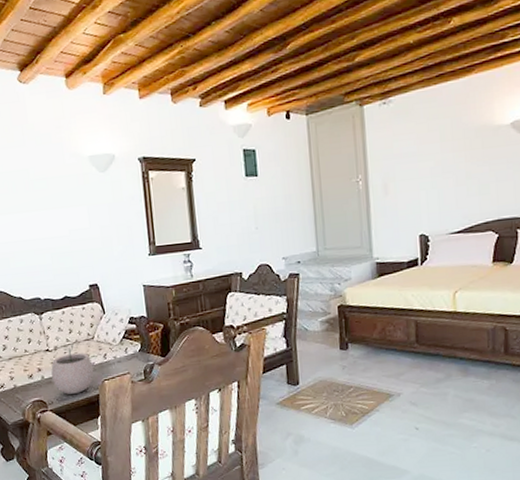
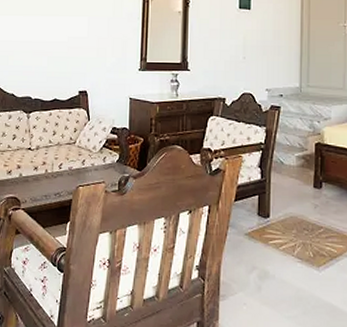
plant pot: present [51,343,94,394] -> none [29,145,71,196]

